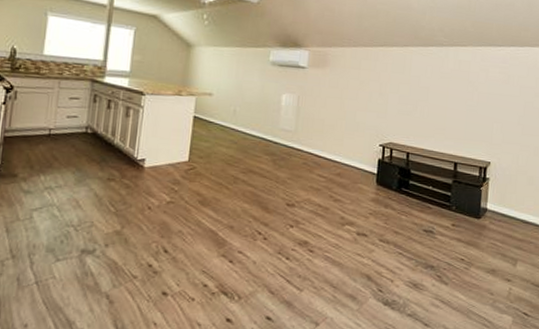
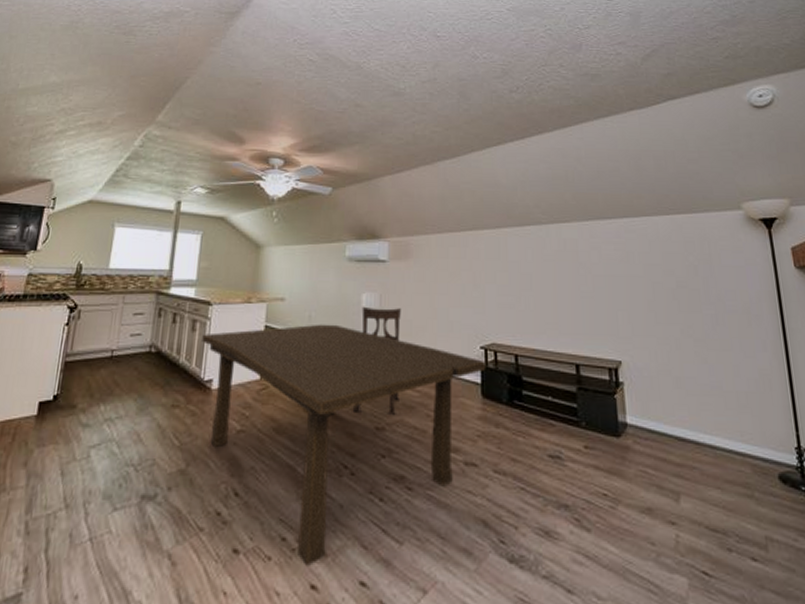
dining table: none [135,117,383,306] -> present [202,324,486,567]
dining chair: none [268,105,315,195] -> present [352,306,401,415]

